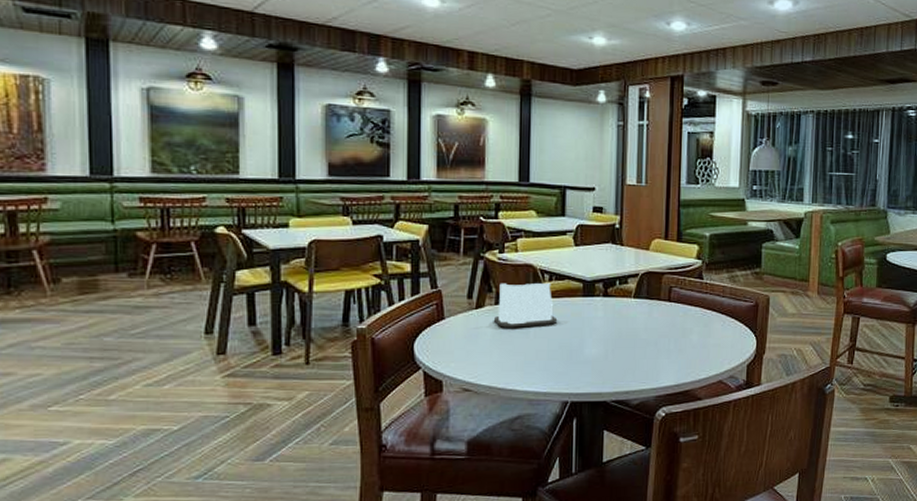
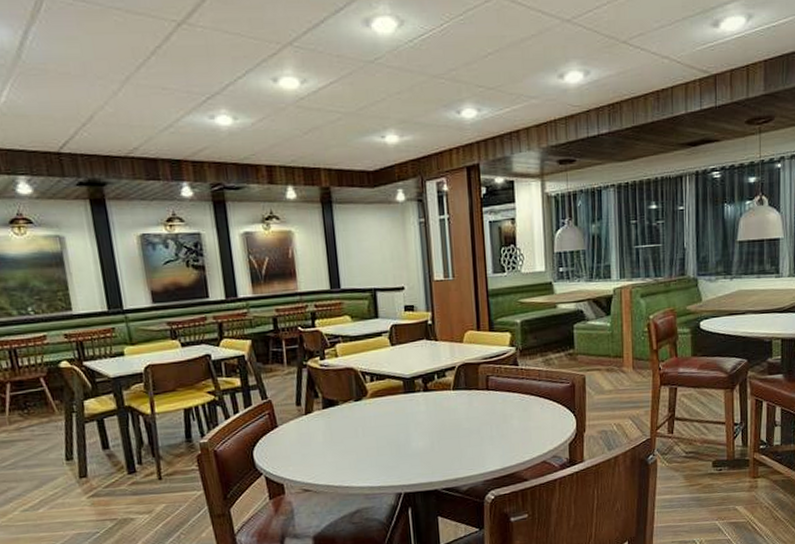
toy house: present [494,282,558,328] -> none [324,383,383,430]

